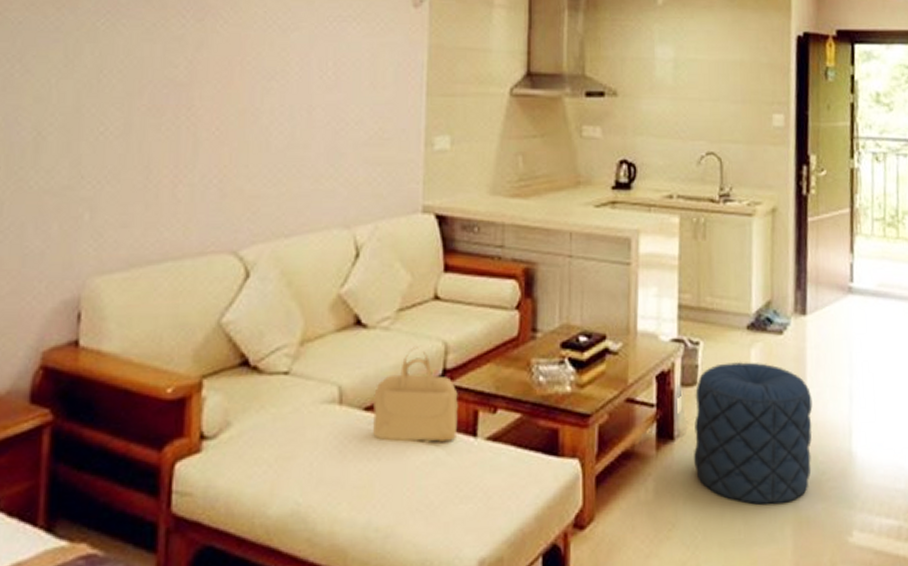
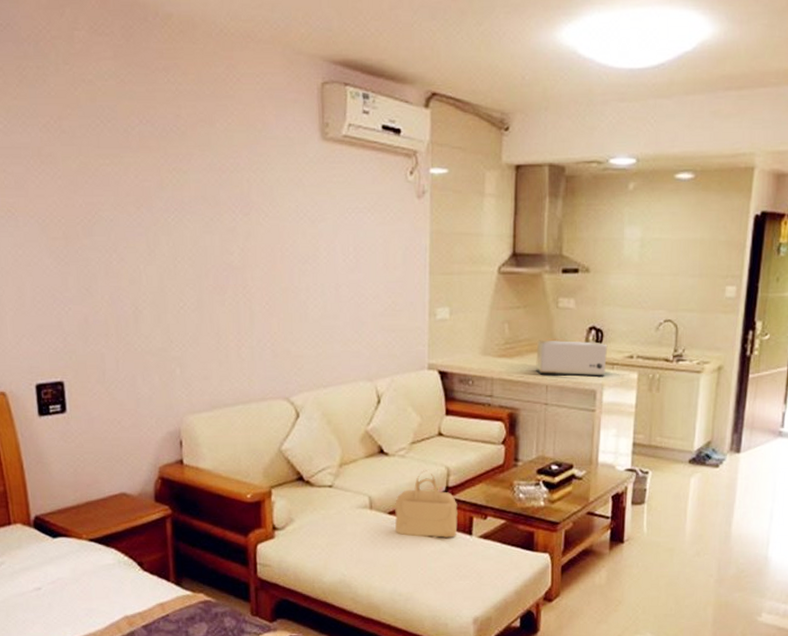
toaster: none [557,176,642,222] -> present [536,340,607,378]
pouf: present [693,362,813,504] -> none [638,488,739,592]

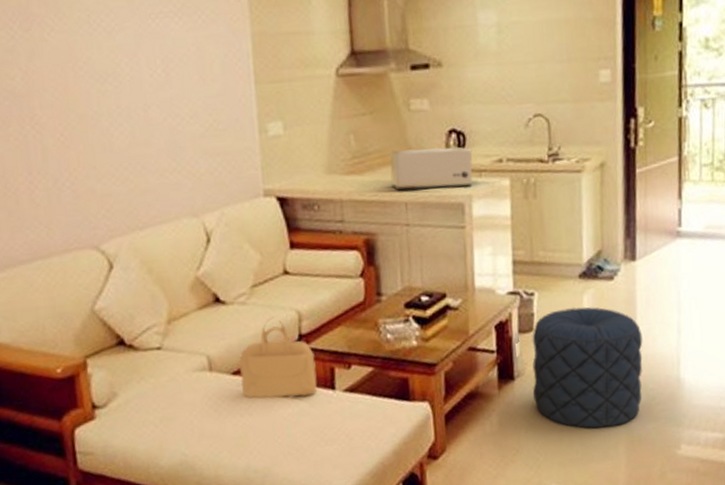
pouf: none [638,488,739,592] -> present [532,307,643,429]

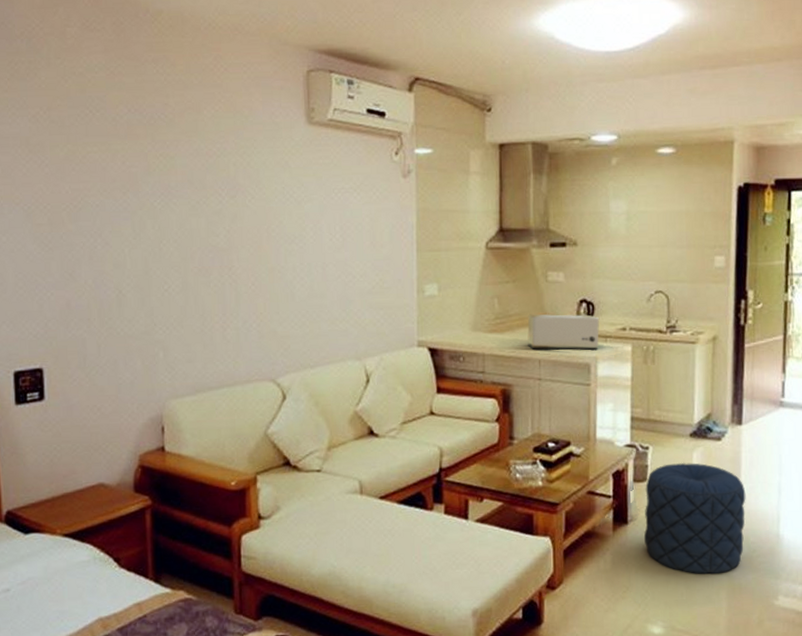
handbag: present [239,317,318,398] -> none [385,451,453,523]

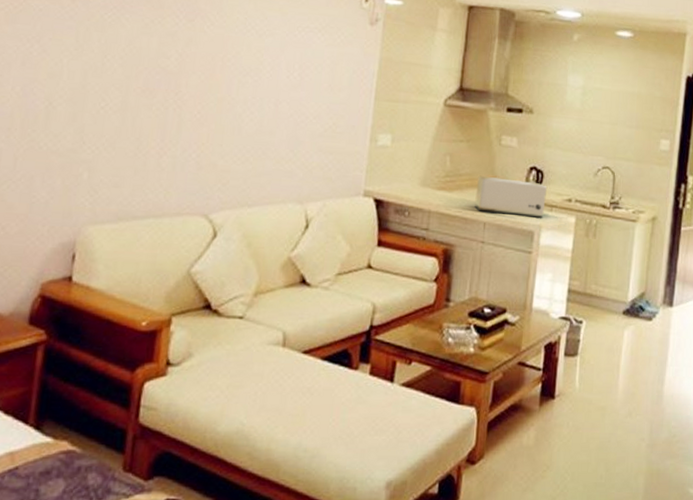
pouf: present [643,463,746,574] -> none [569,340,671,458]

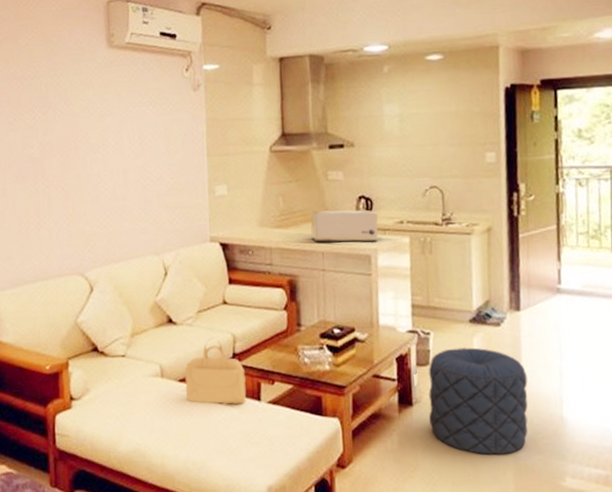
handbag: none [309,305,381,384] -> present [184,338,247,404]
pouf: none [569,340,671,458] -> present [428,347,528,455]

